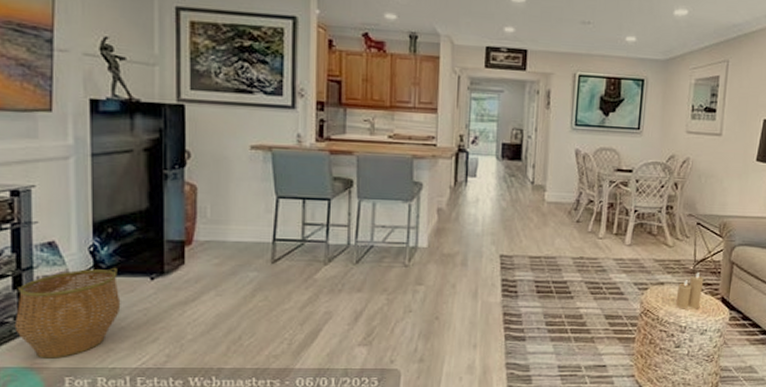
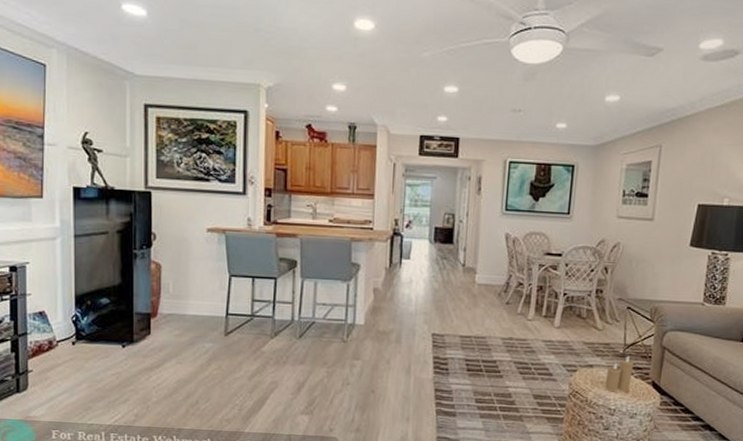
basket: present [14,267,121,359] -> none [12,335,98,414]

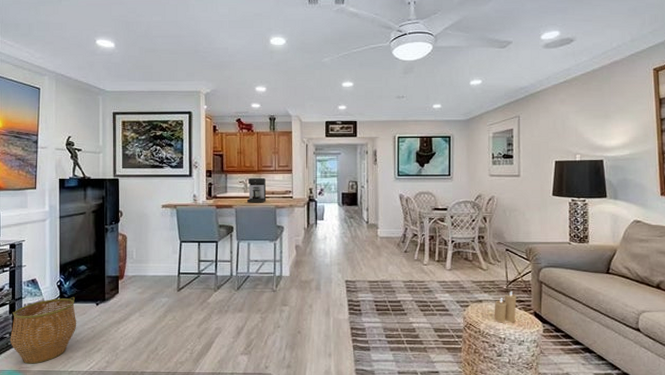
basket: none [12,335,98,414] -> present [10,296,77,364]
coffee maker: none [315,201,341,234] -> present [246,177,267,203]

